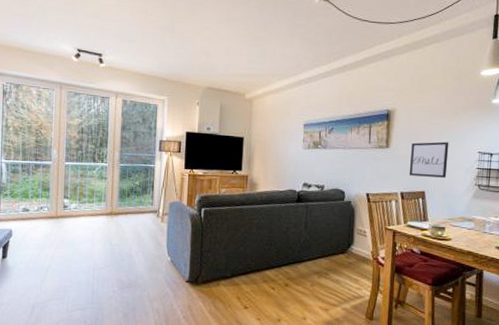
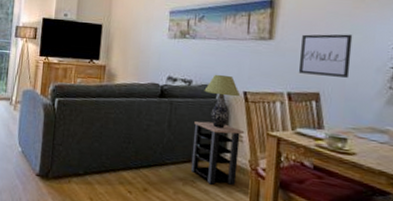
side table: none [324,221,368,275] -> present [190,121,245,185]
table lamp: none [334,179,364,226] -> present [204,74,241,129]

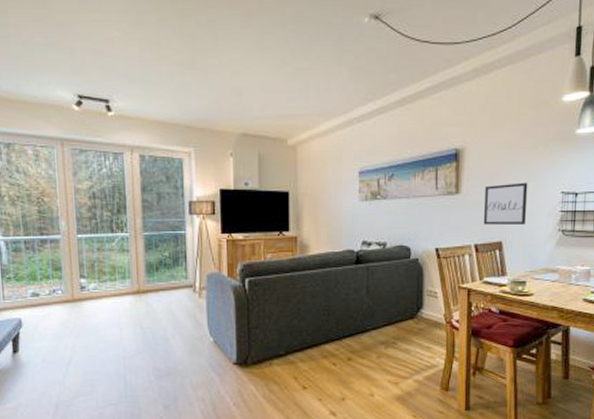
side table: present [190,121,245,185] -> none [391,282,439,343]
table lamp: present [204,74,241,129] -> none [399,233,433,288]

